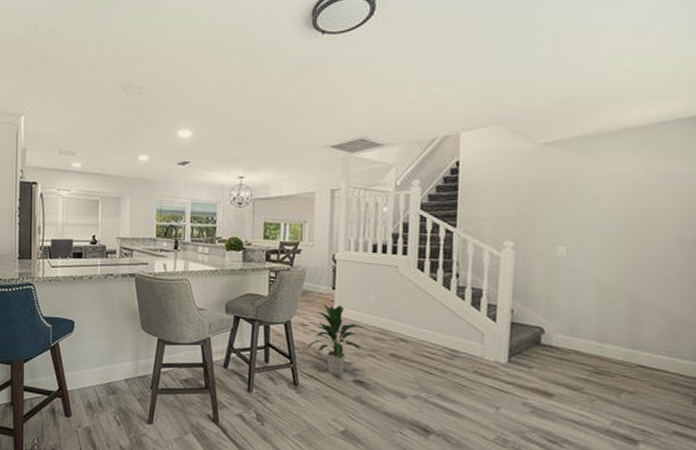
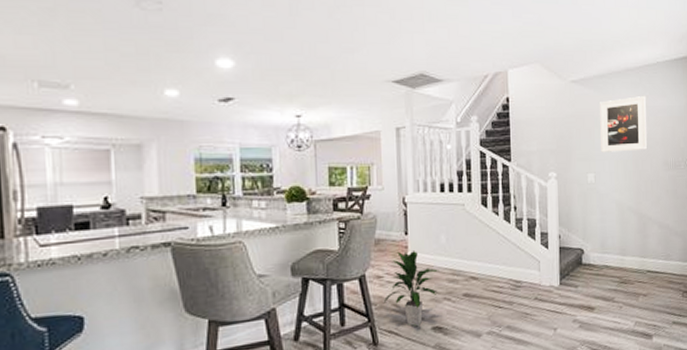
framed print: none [579,160,655,224] -> present [600,96,648,152]

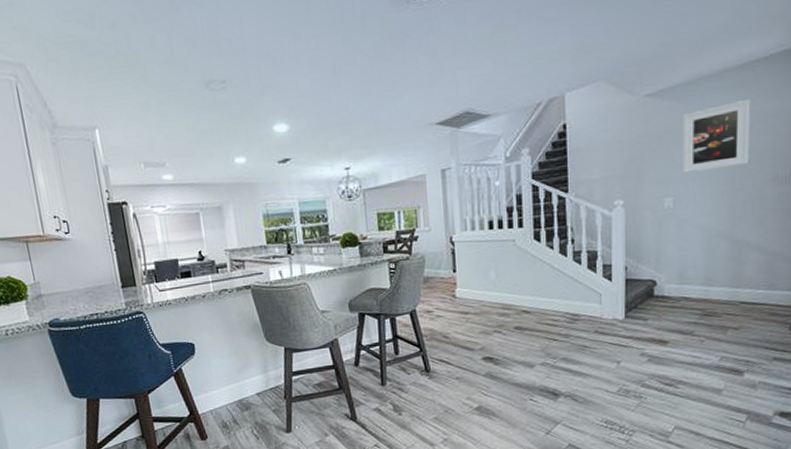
indoor plant: present [384,249,440,327] -> none [435,286,489,357]

